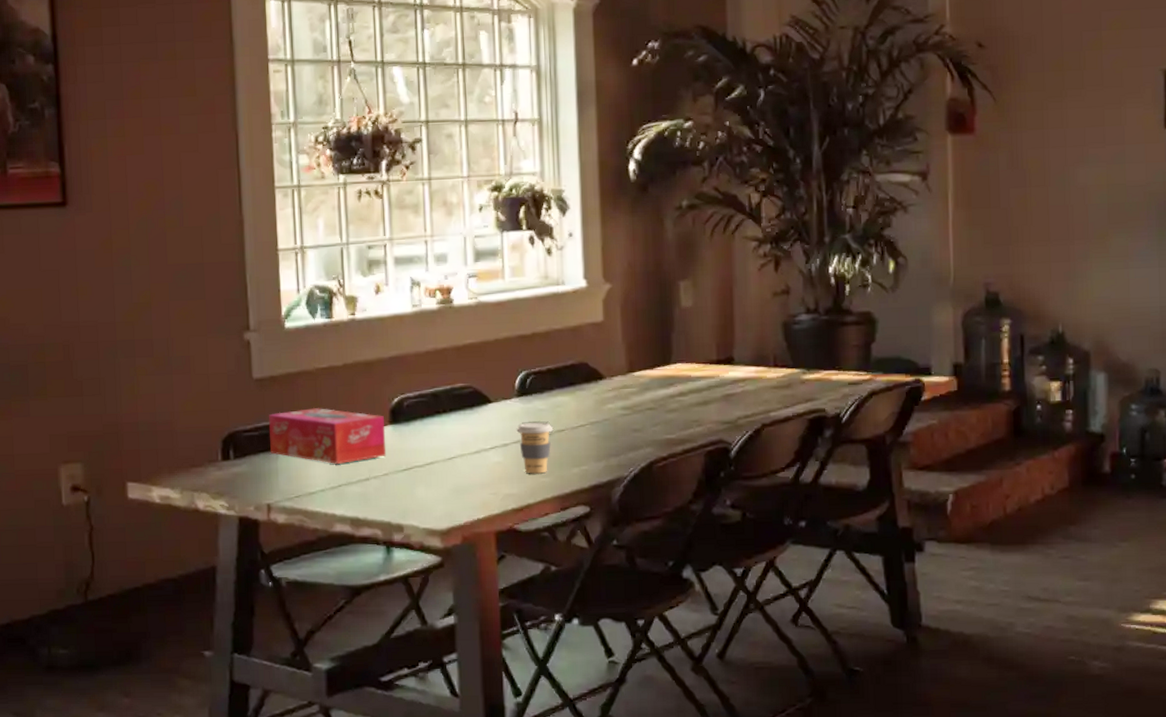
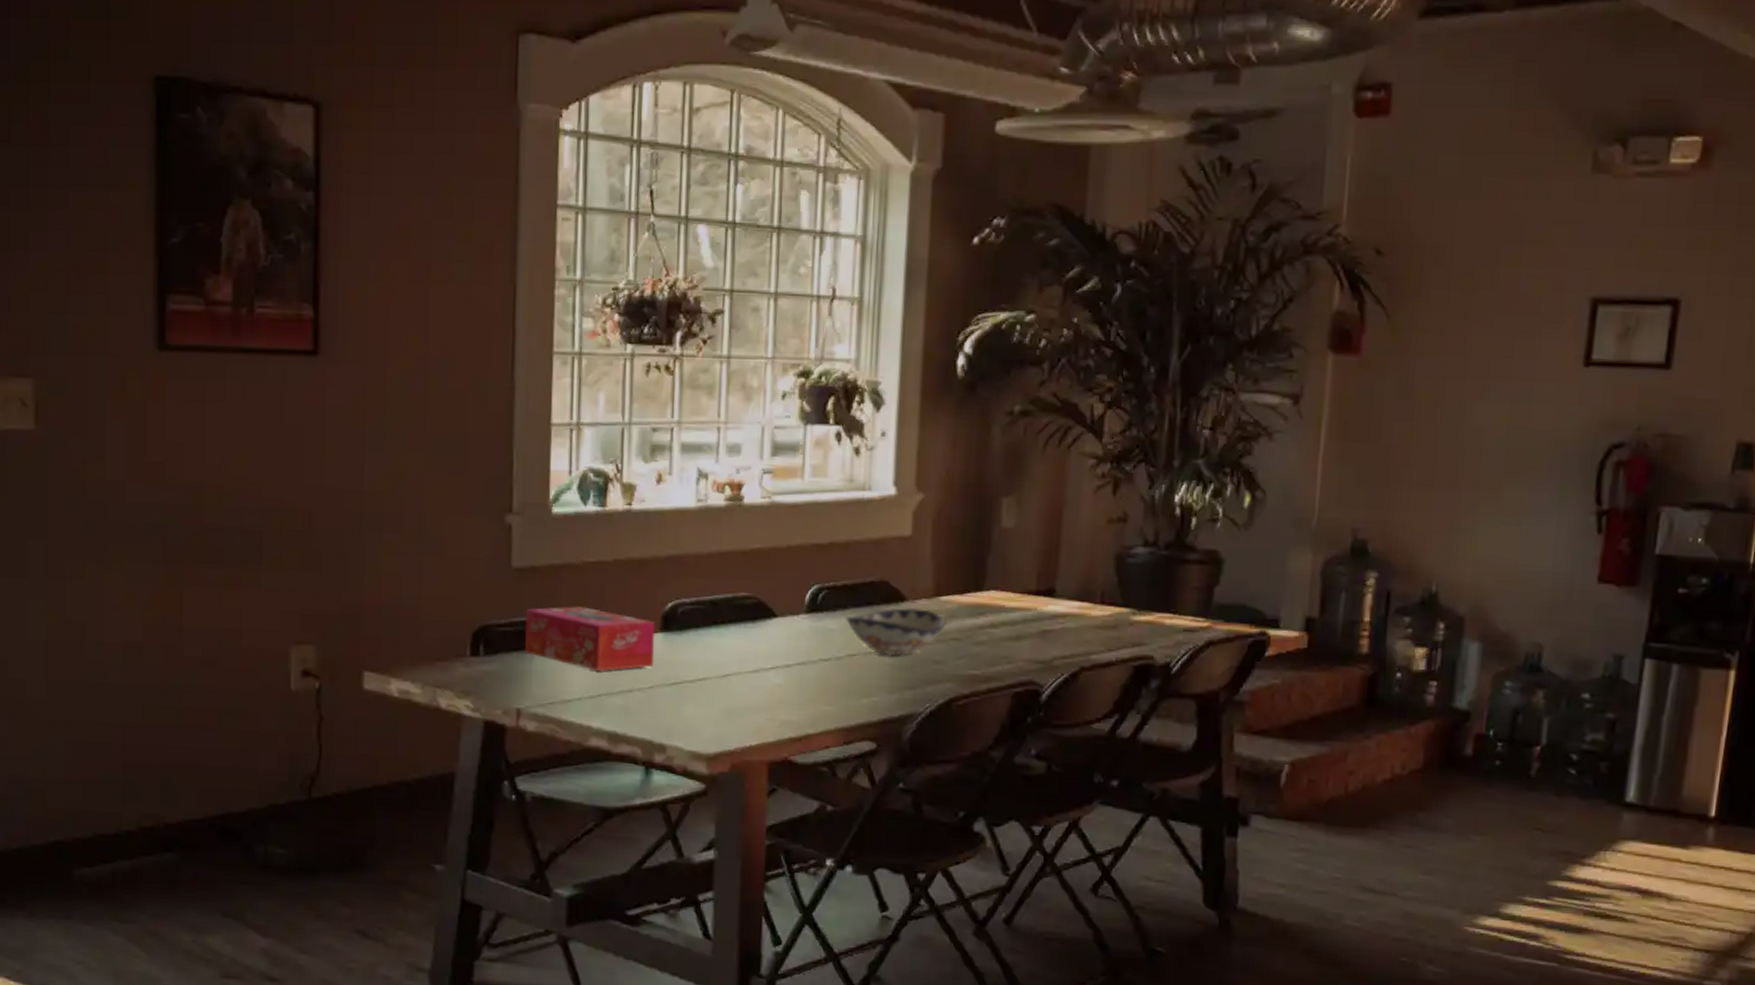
coffee cup: present [516,422,552,474] -> none [802,643,843,702]
decorative bowl: none [551,384,641,429] -> present [844,607,947,657]

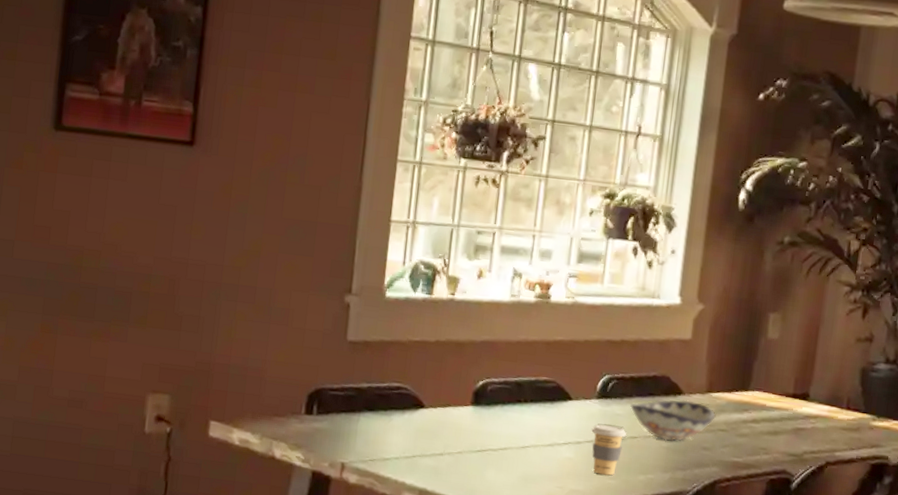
tissue box: present [525,606,656,671] -> none [353,376,468,436]
coffee cup: none [802,643,843,702] -> present [591,424,626,476]

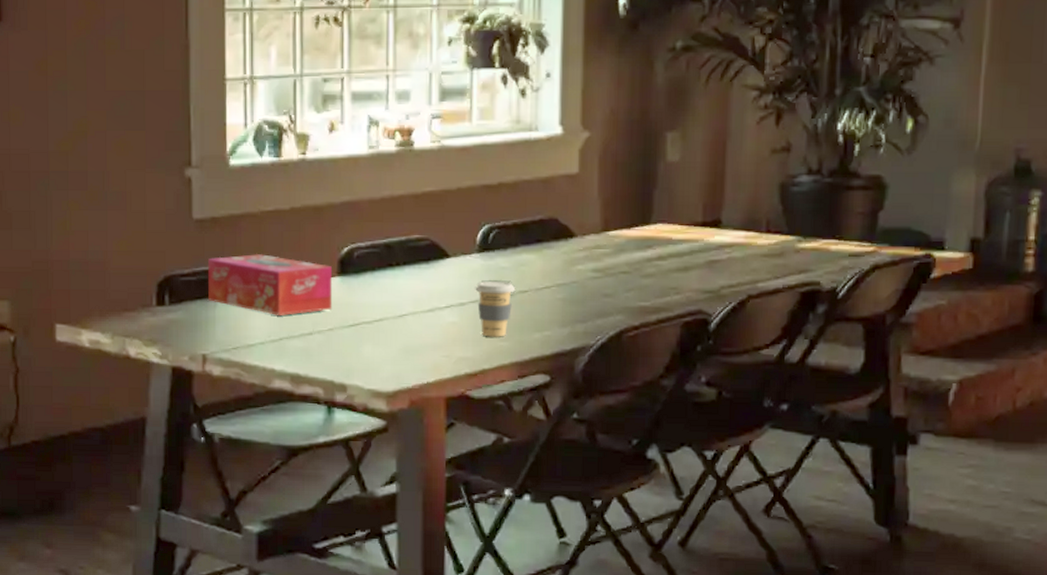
tissue box: none [353,376,468,436] -> present [207,254,333,315]
decorative bowl: present [629,400,716,441] -> none [515,243,615,291]

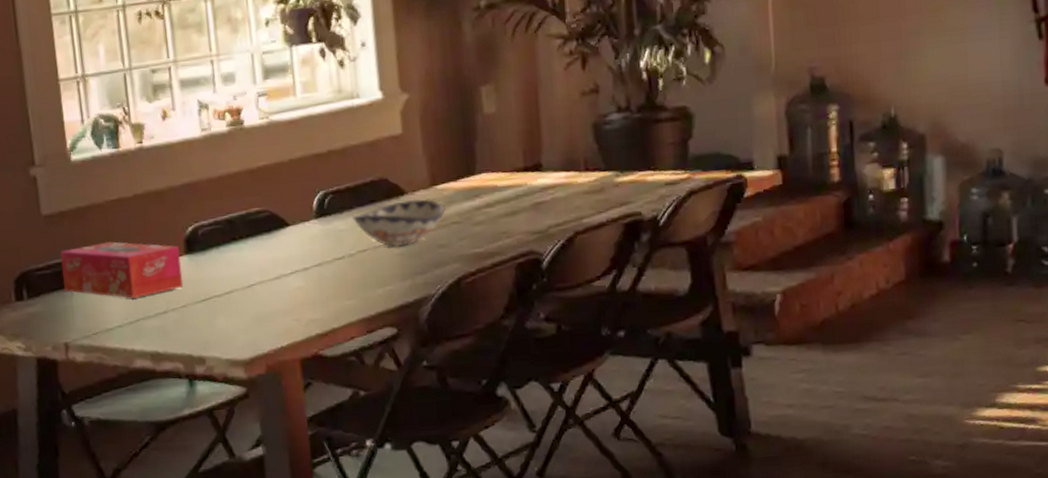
coffee cup: present [475,281,515,337] -> none [316,243,354,298]
decorative bowl: none [515,243,615,291] -> present [351,198,446,247]

